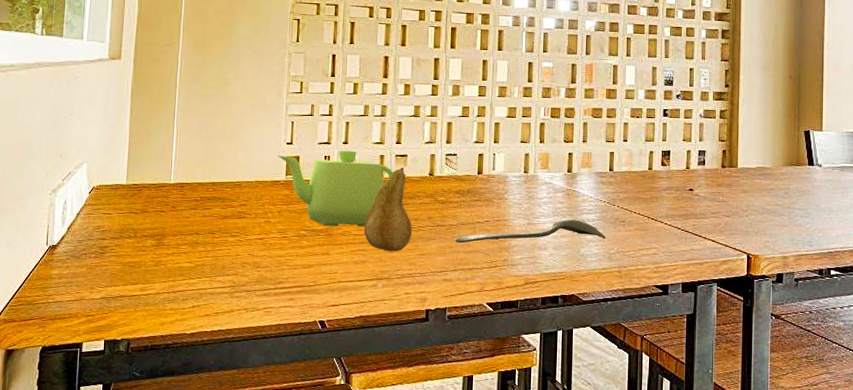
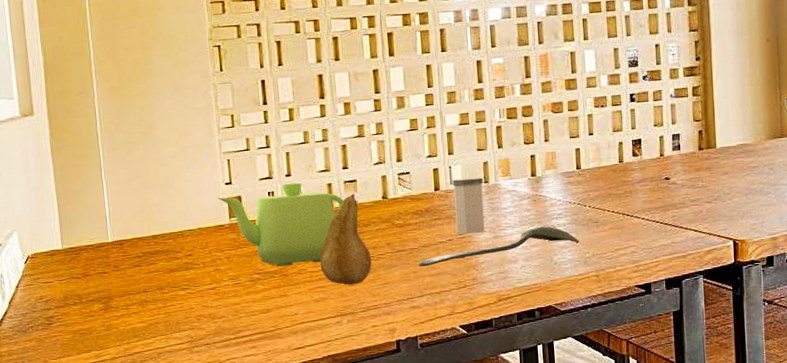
salt shaker: none [493,166,524,219] -> present [452,177,485,235]

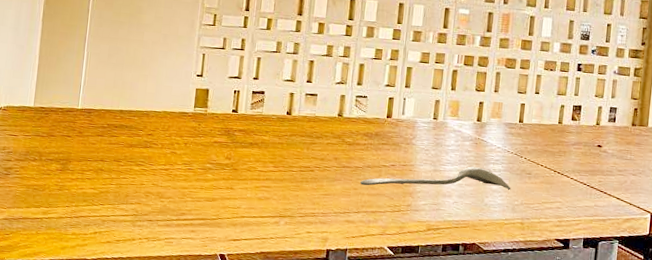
teapot: present [217,182,344,267] -> none [186,85,302,164]
fruit: present [319,194,372,286] -> none [269,107,318,191]
salt shaker: present [452,177,485,235] -> none [400,111,434,165]

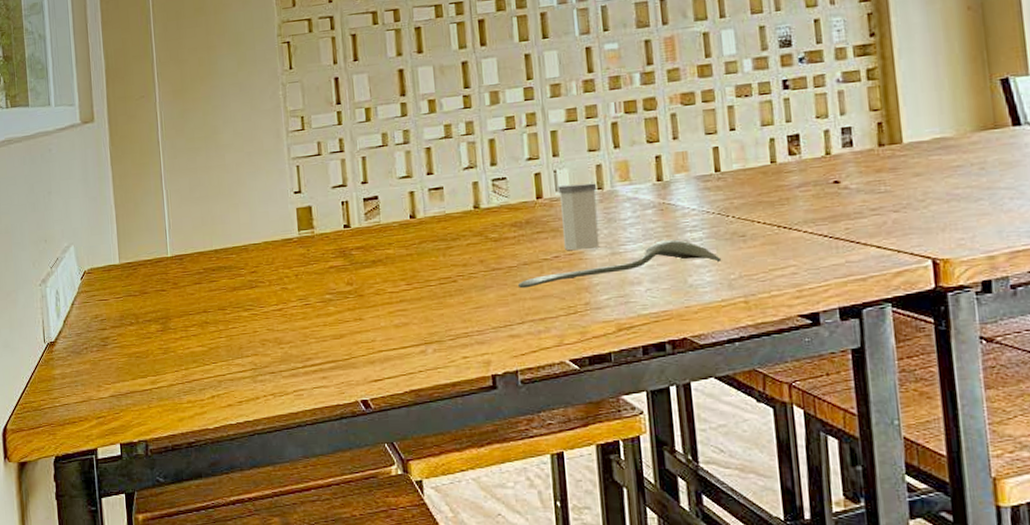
salt shaker: none [400,111,434,165] -> present [558,183,600,251]

